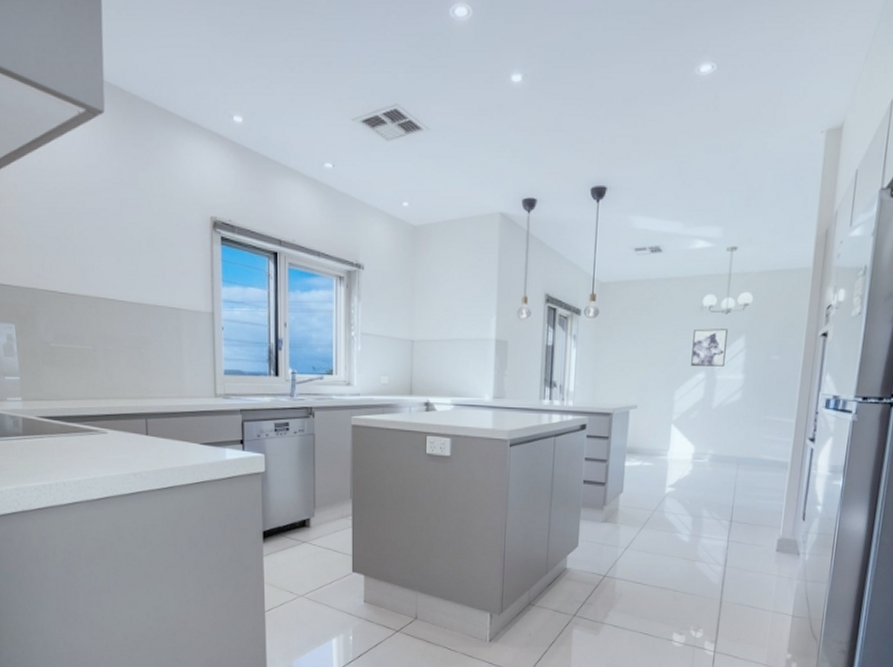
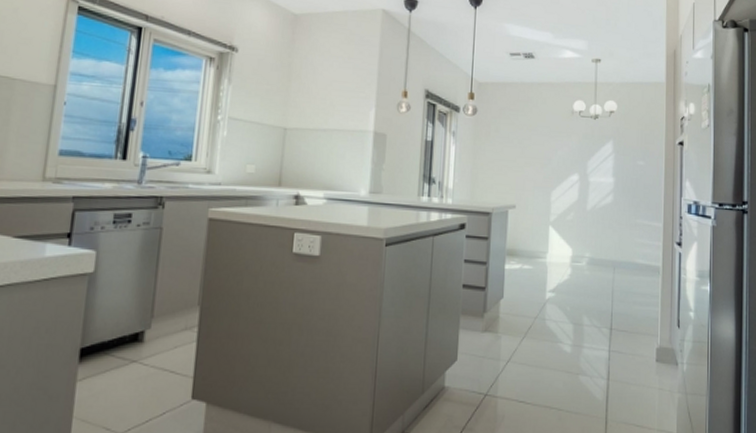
wall art: present [691,328,728,367] -> none [565,132,597,169]

